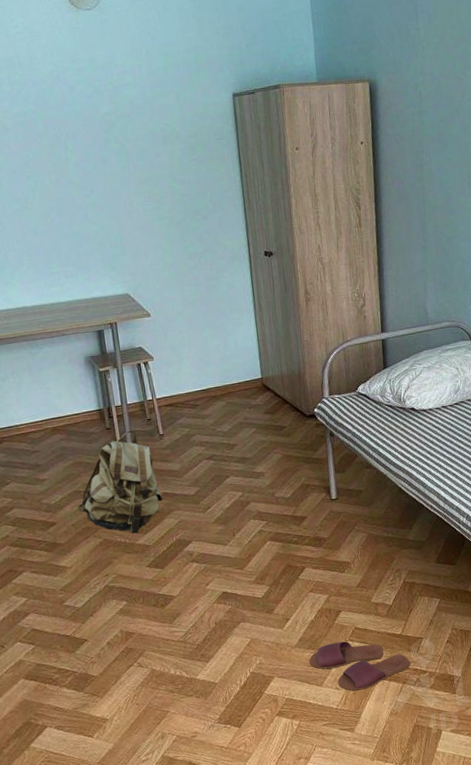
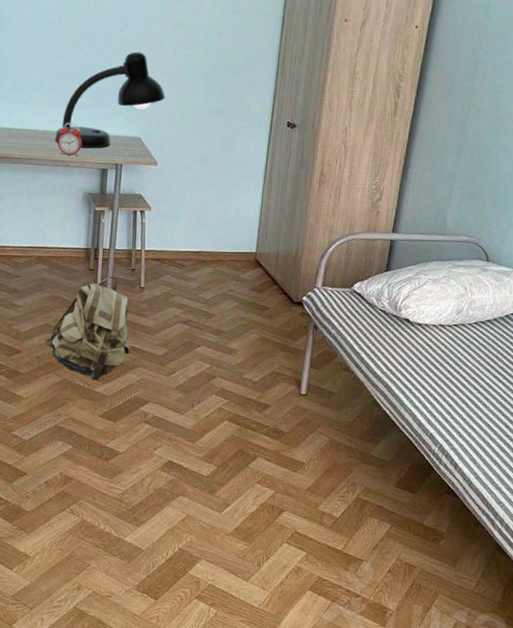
desk lamp: none [44,213,144,315] -> present [55,51,165,149]
alarm clock: none [47,293,74,325] -> present [57,122,83,156]
slippers: present [309,641,411,691] -> none [240,540,346,597]

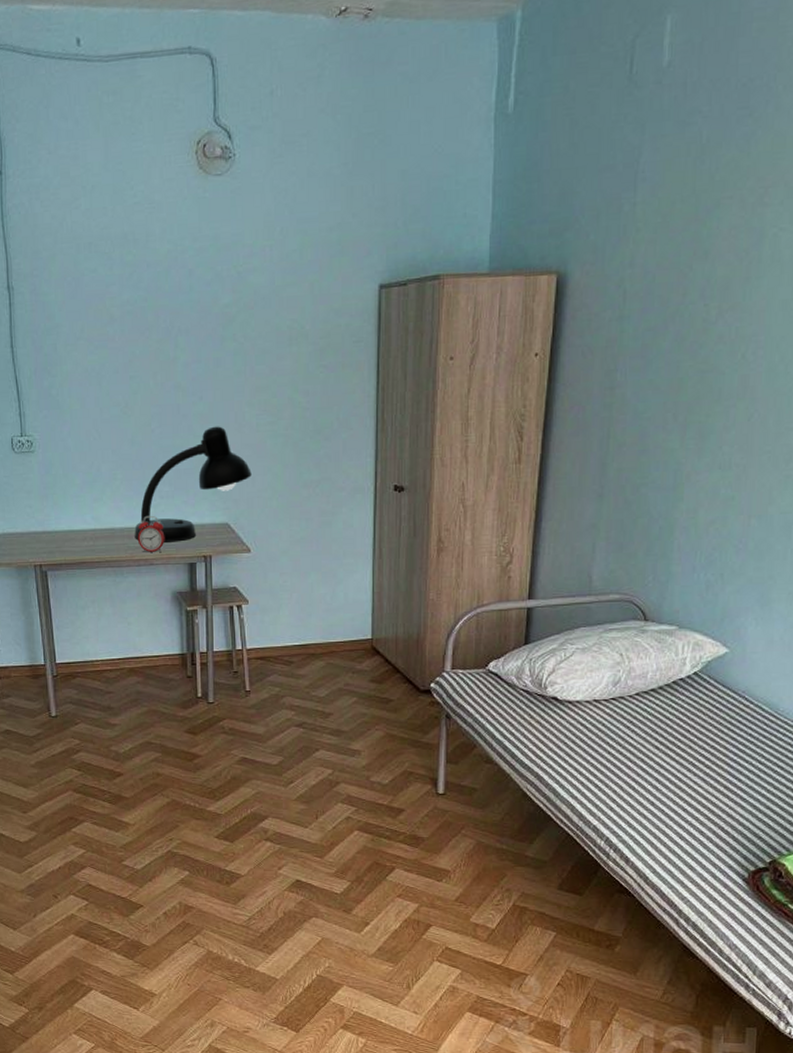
backpack: present [45,276,130,381] -> none [148,682,242,799]

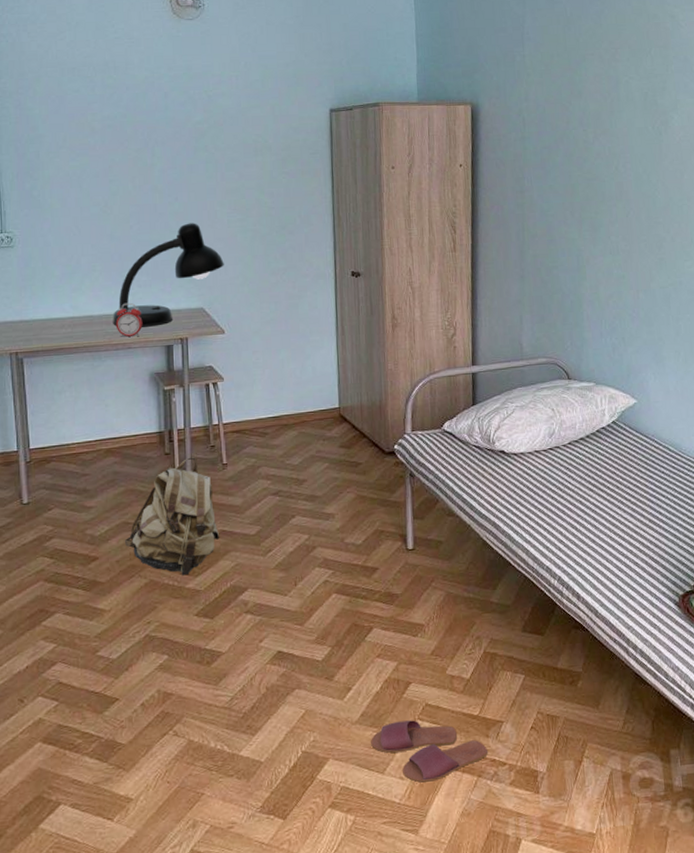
backpack: none [148,682,242,799] -> present [125,457,220,576]
slippers: none [386,960,509,1020] -> present [371,720,489,783]

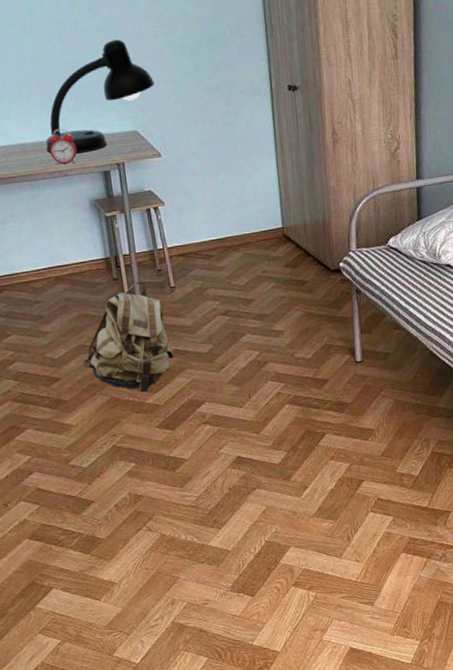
slippers: present [371,720,489,783] -> none [328,512,437,564]

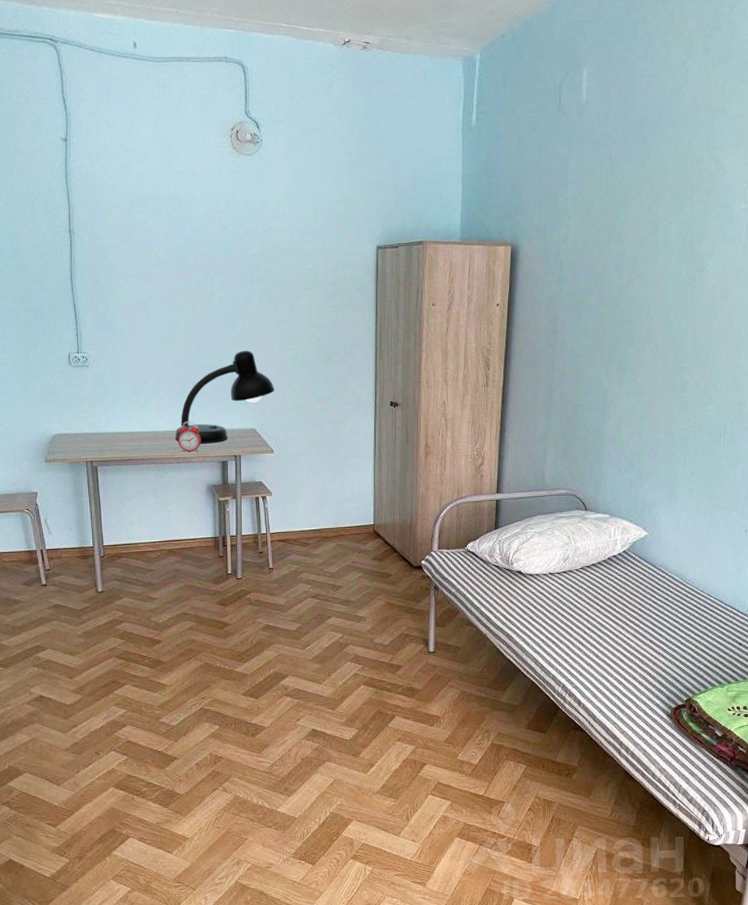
backpack: present [84,281,174,393] -> none [184,561,265,661]

